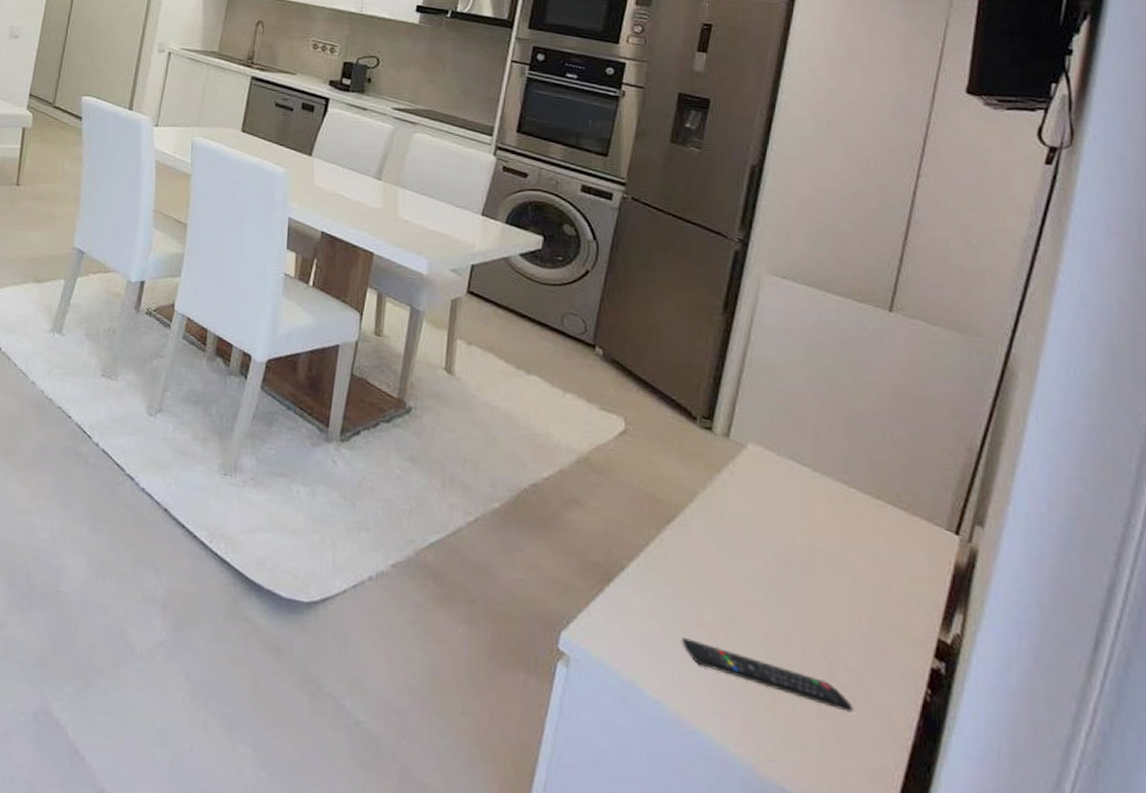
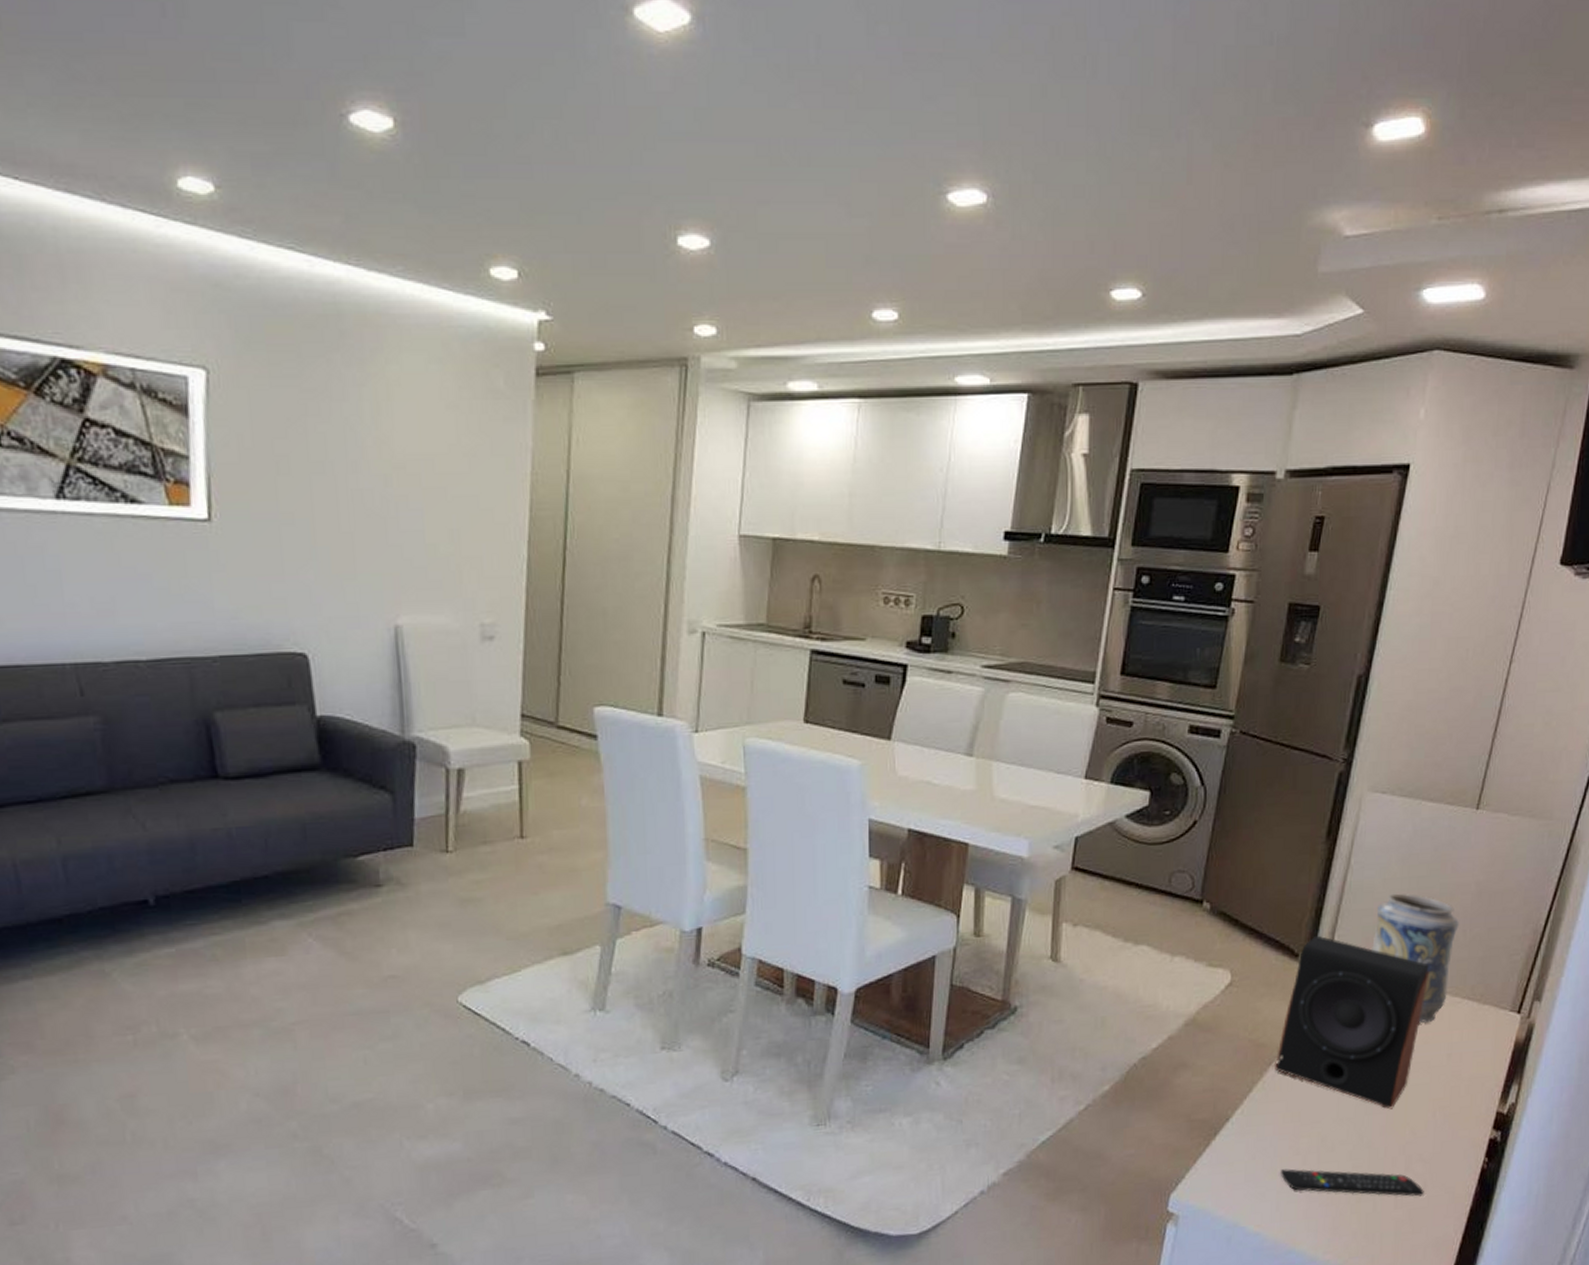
speaker: none [673,402,846,604] -> present [1275,935,1430,1110]
decorative vase: none [778,377,877,520] -> present [1372,893,1459,1023]

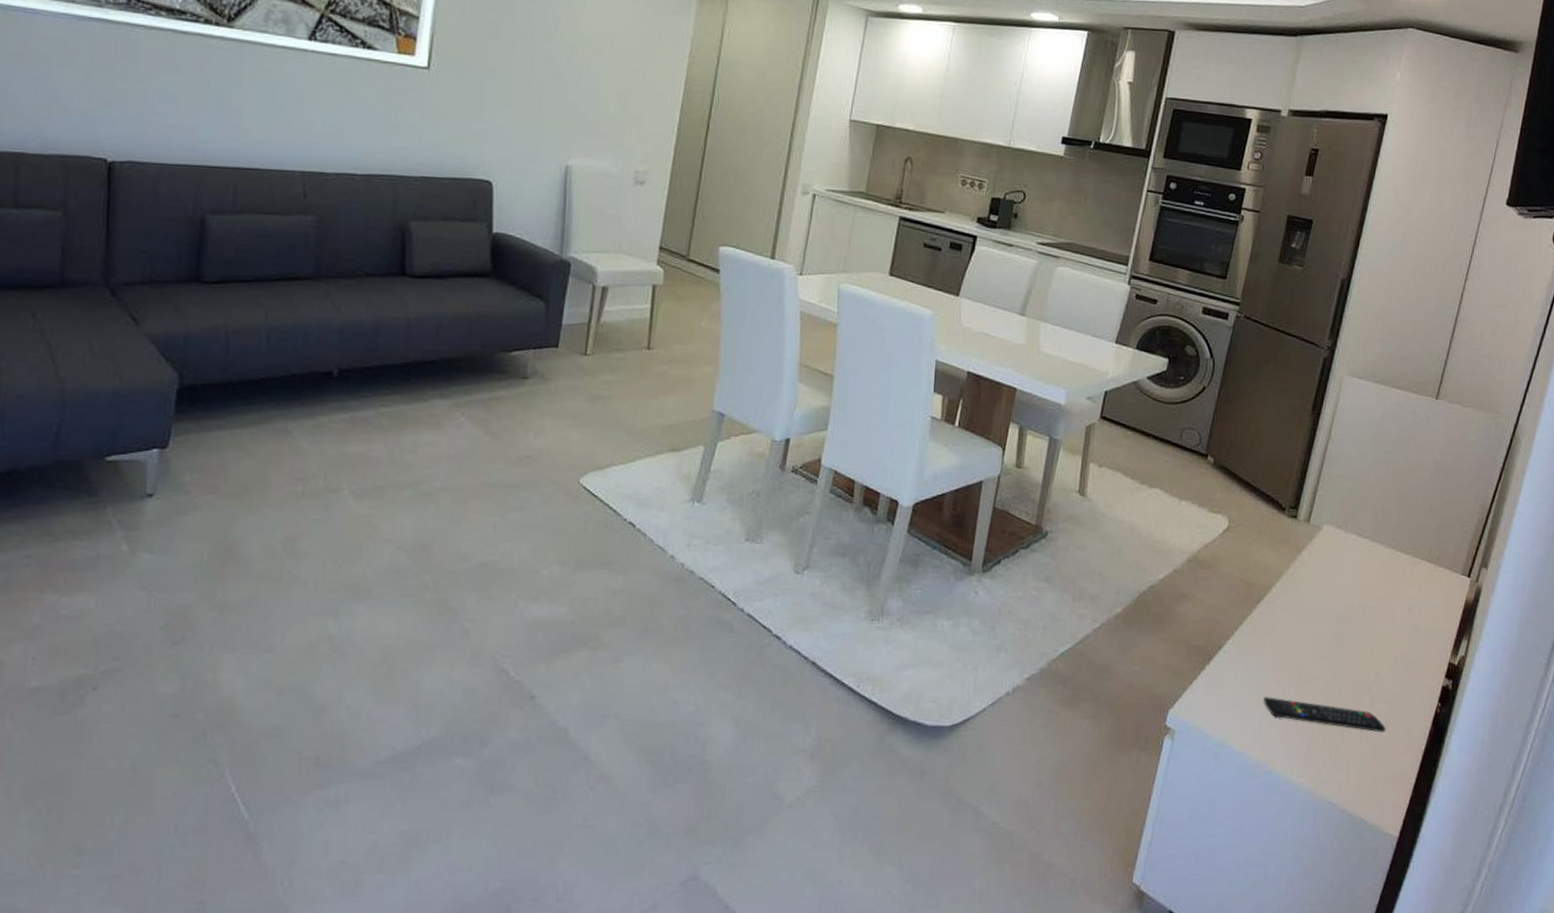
speaker: present [1275,935,1430,1110] -> none [1262,493,1395,652]
decorative vase: present [1372,893,1459,1023] -> none [1347,464,1420,578]

